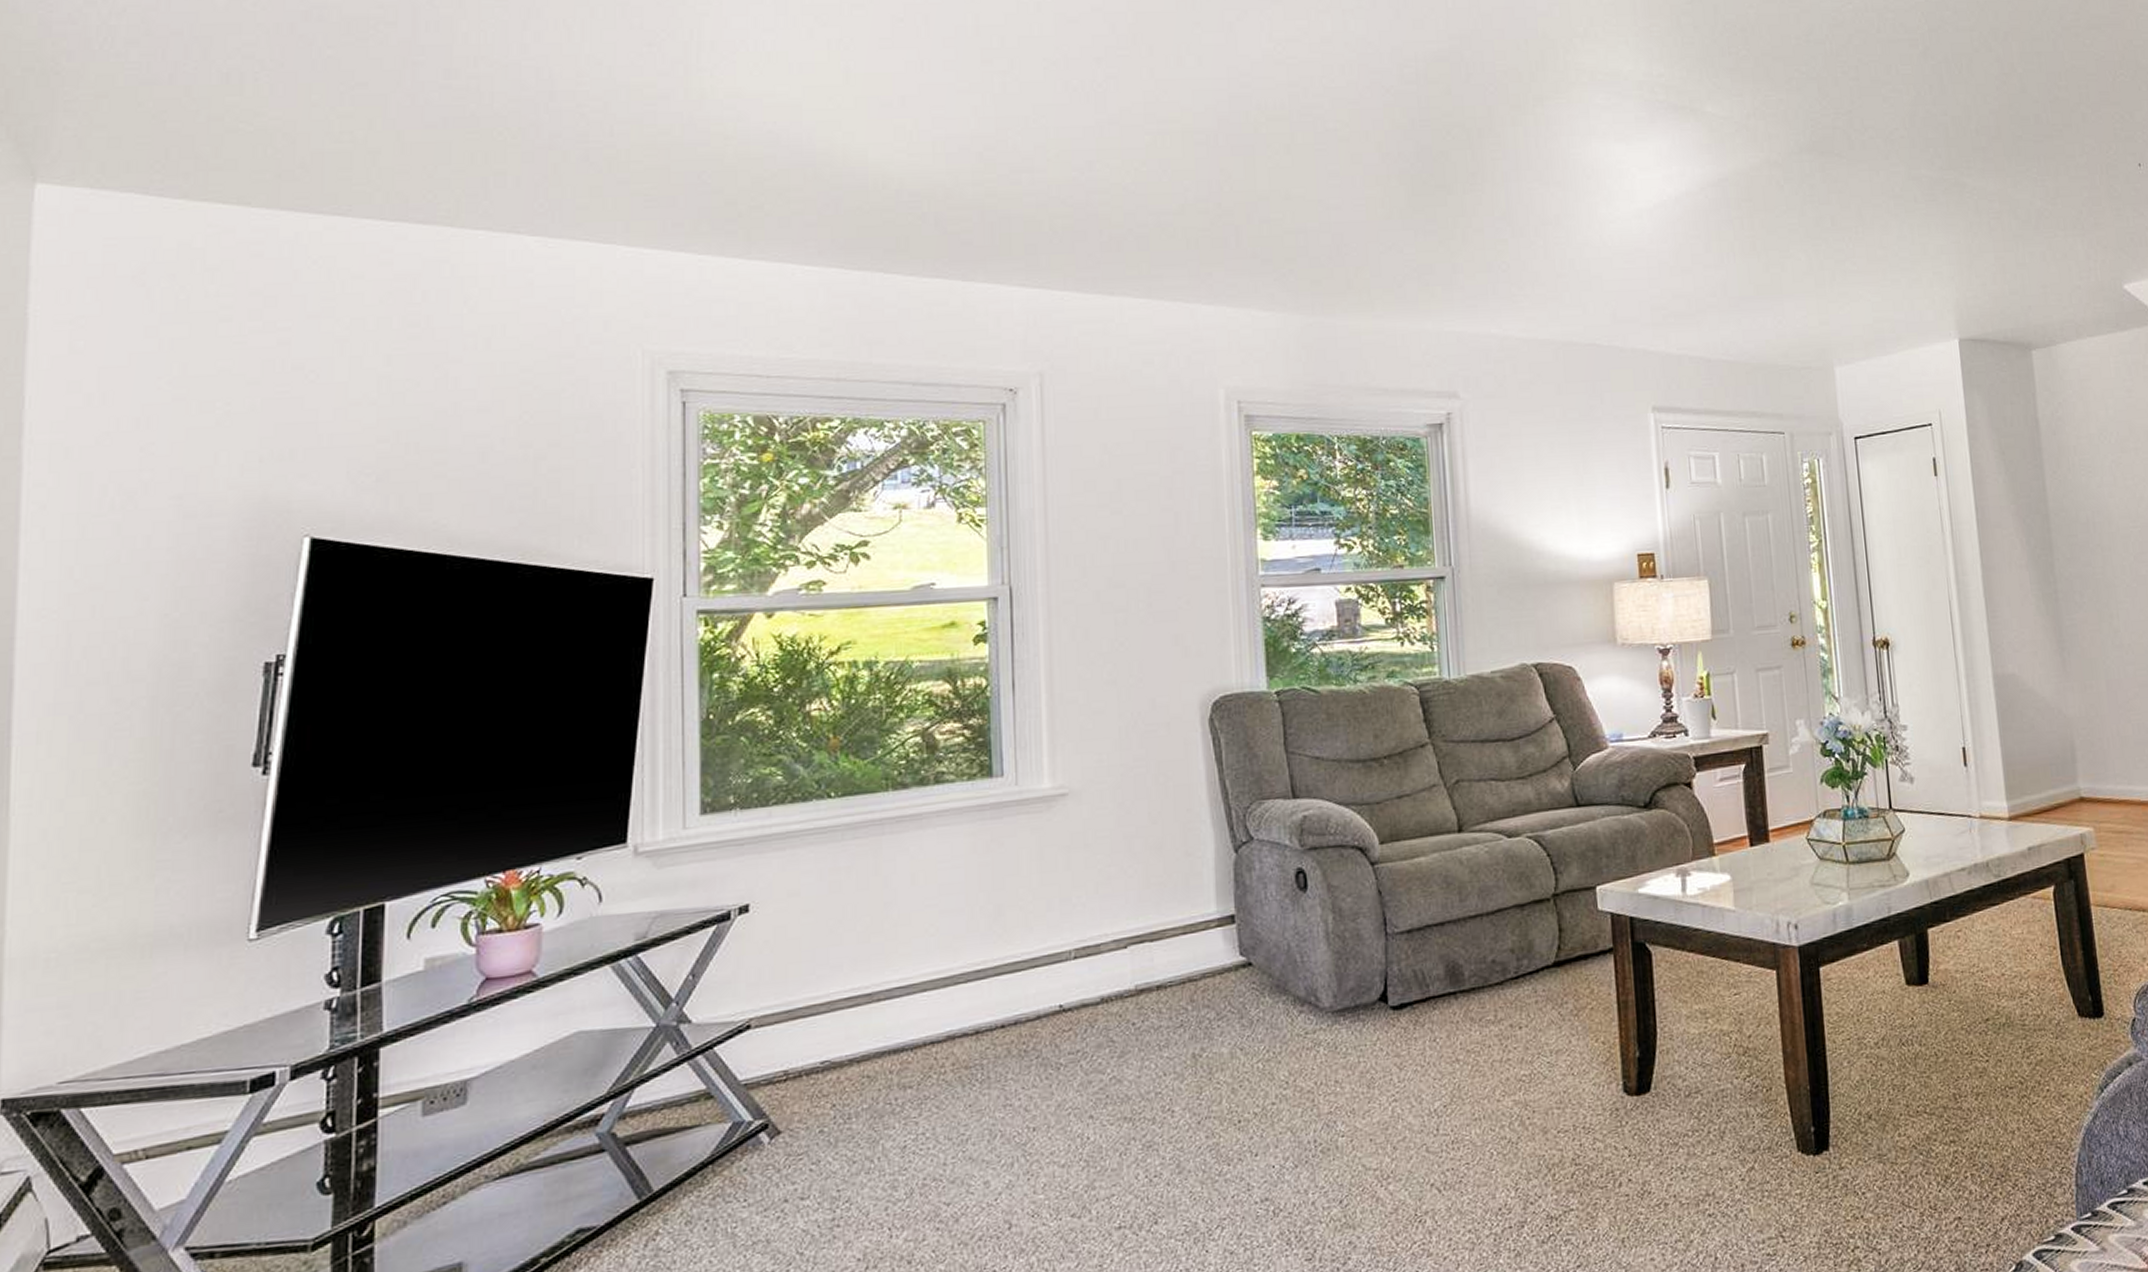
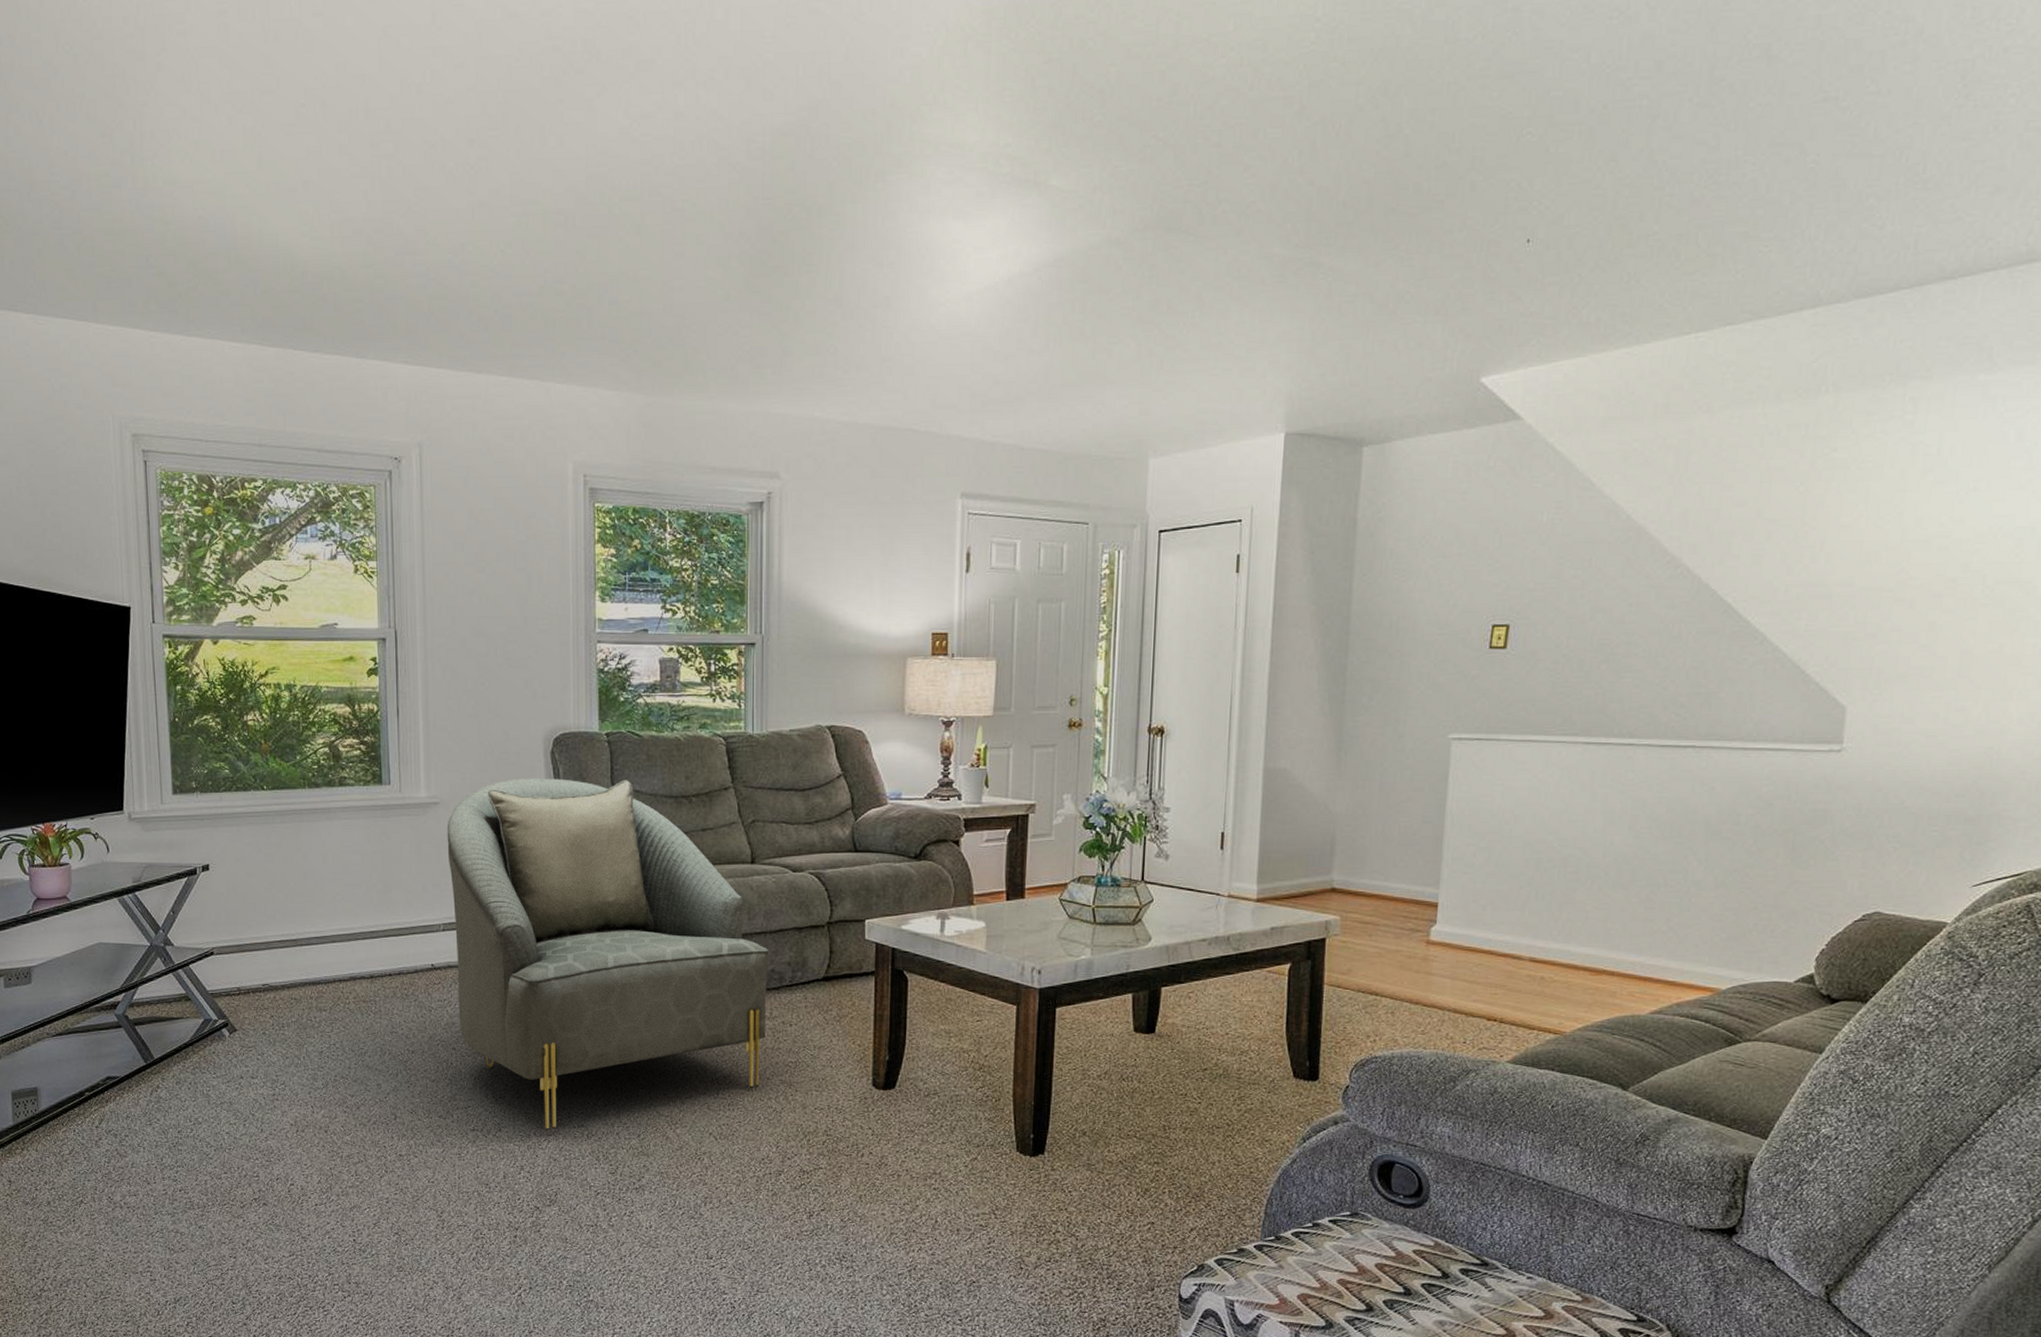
armchair: none [1078,745,1491,1213] -> present [447,778,769,1131]

